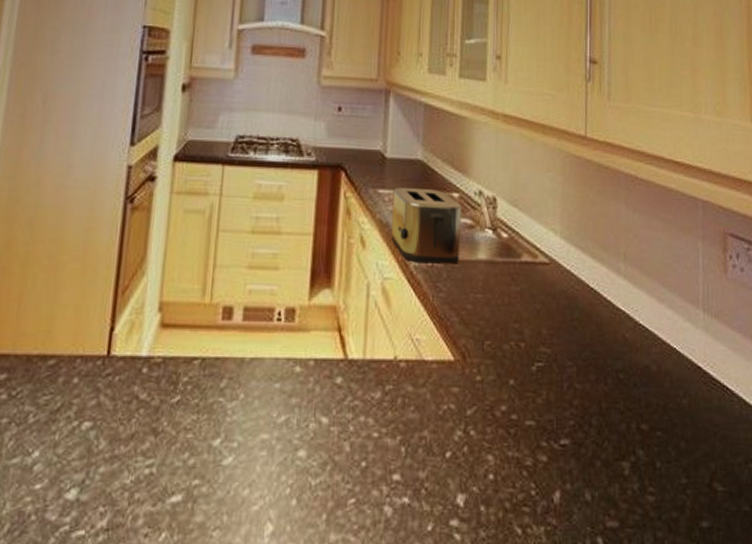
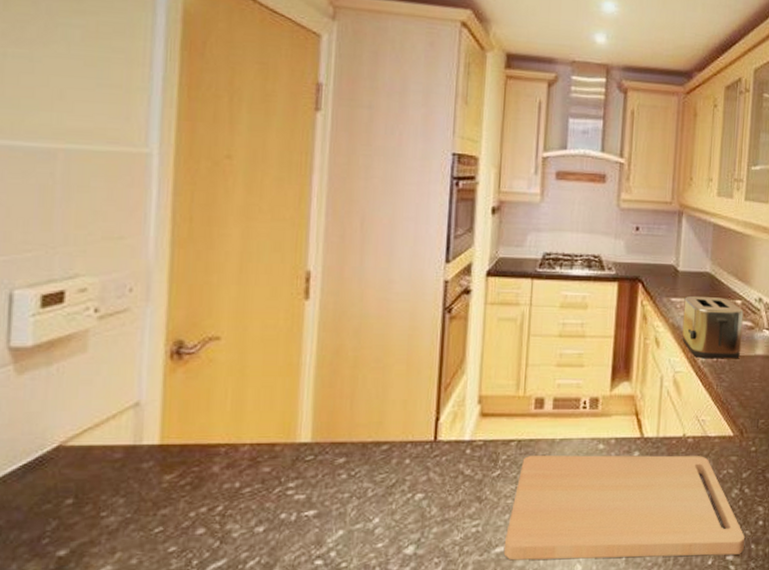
cutting board: none [180,377,472,519] -> present [503,455,745,561]

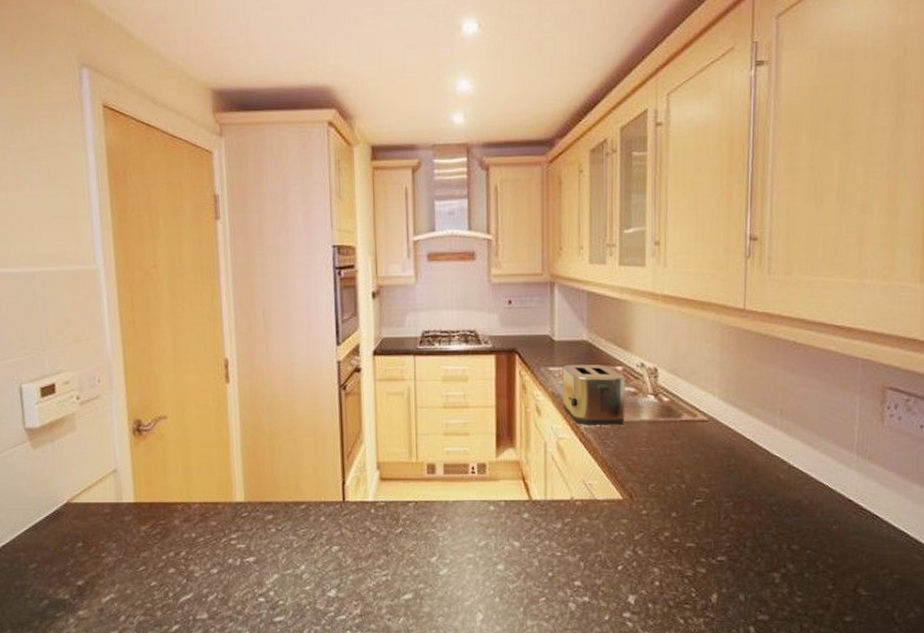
cutting board: present [503,455,745,561] -> none [411,515,641,612]

